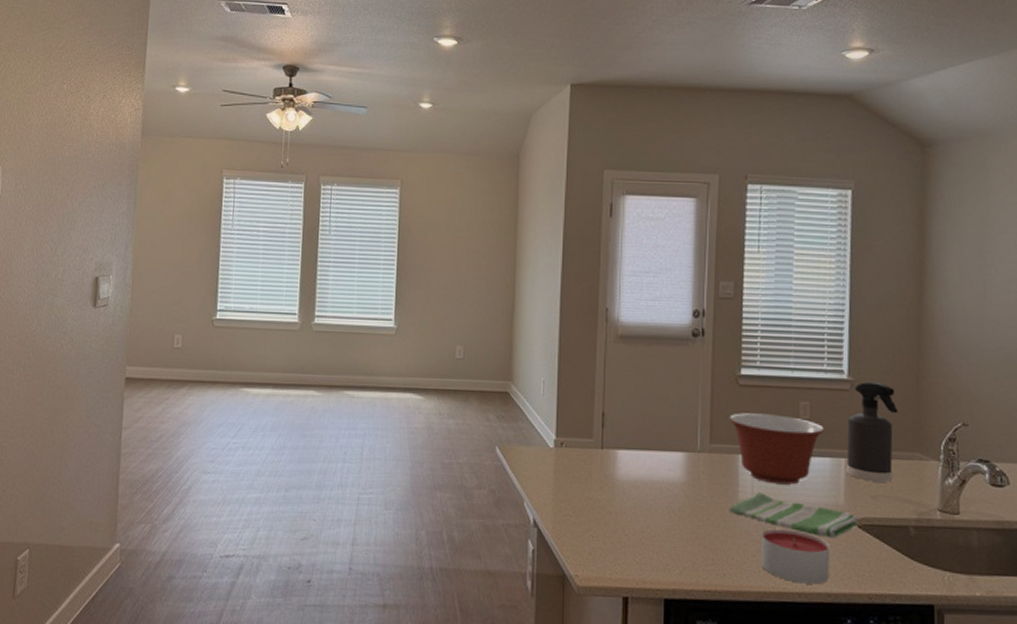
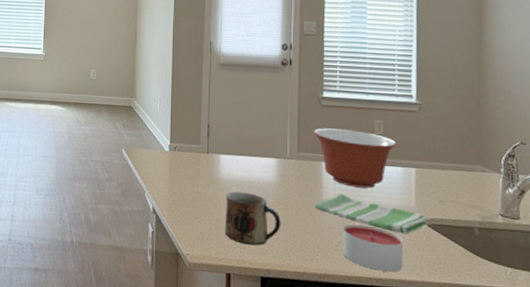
mug: none [622,495,689,561] -> present [225,191,281,246]
spray bottle: present [846,381,898,482] -> none [416,105,462,190]

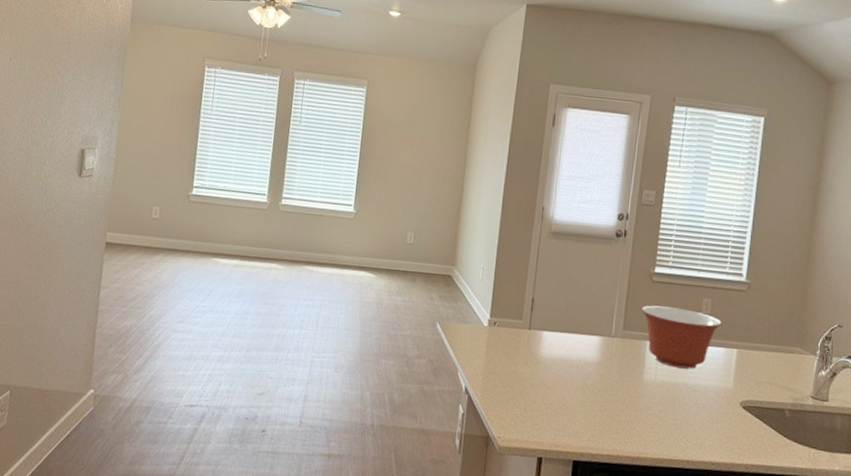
mug: present [225,191,281,246] -> none [540,371,599,428]
dish towel: present [315,193,427,235] -> none [635,374,743,416]
candle: present [342,224,403,272] -> none [658,405,718,454]

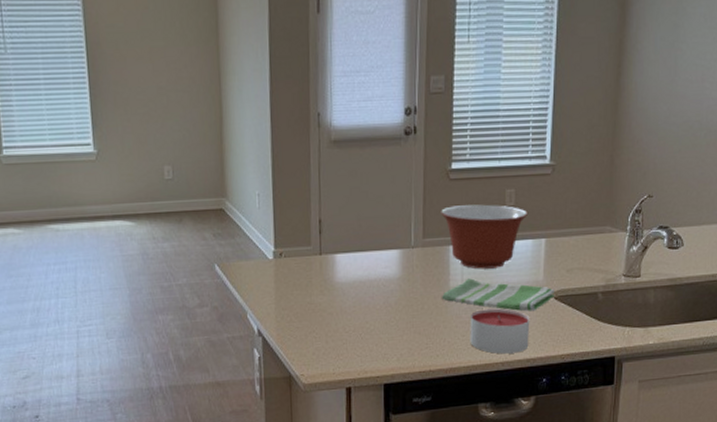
dish towel: none [635,374,743,416] -> present [442,278,554,312]
candle: none [658,405,718,454] -> present [470,308,530,354]

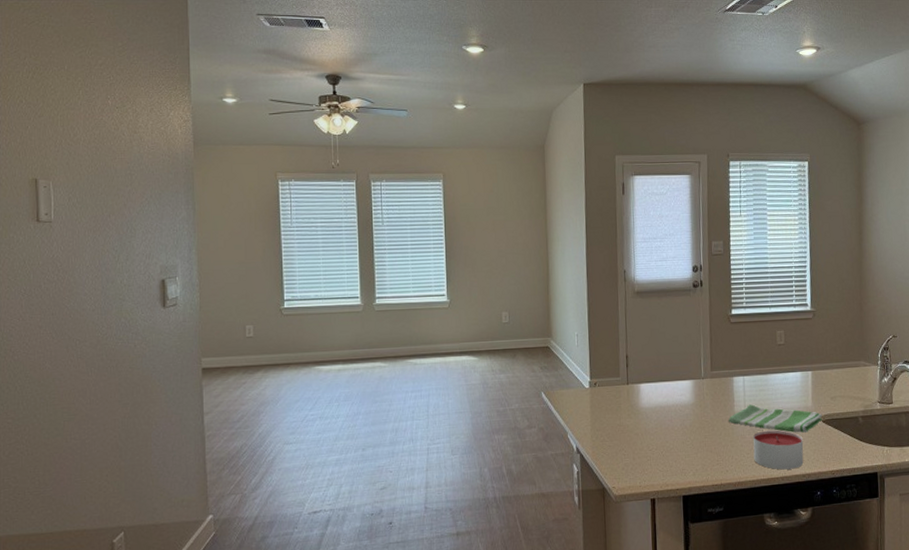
mixing bowl: present [441,204,527,269] -> none [724,343,795,397]

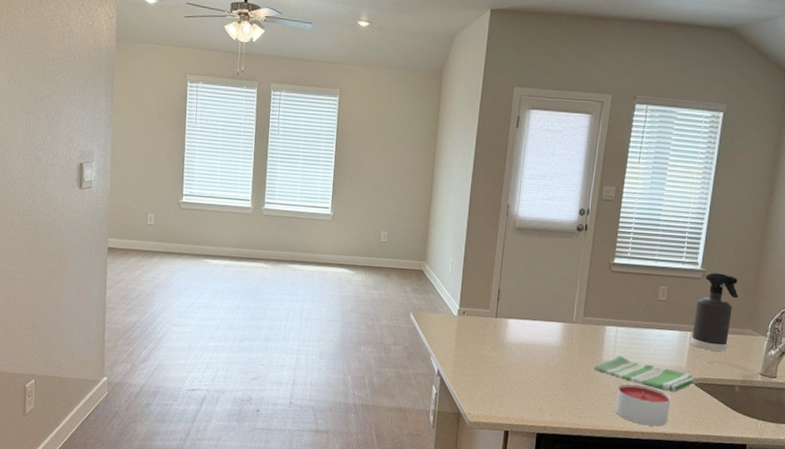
spray bottle: none [812,310,848,386] -> present [691,272,739,352]

